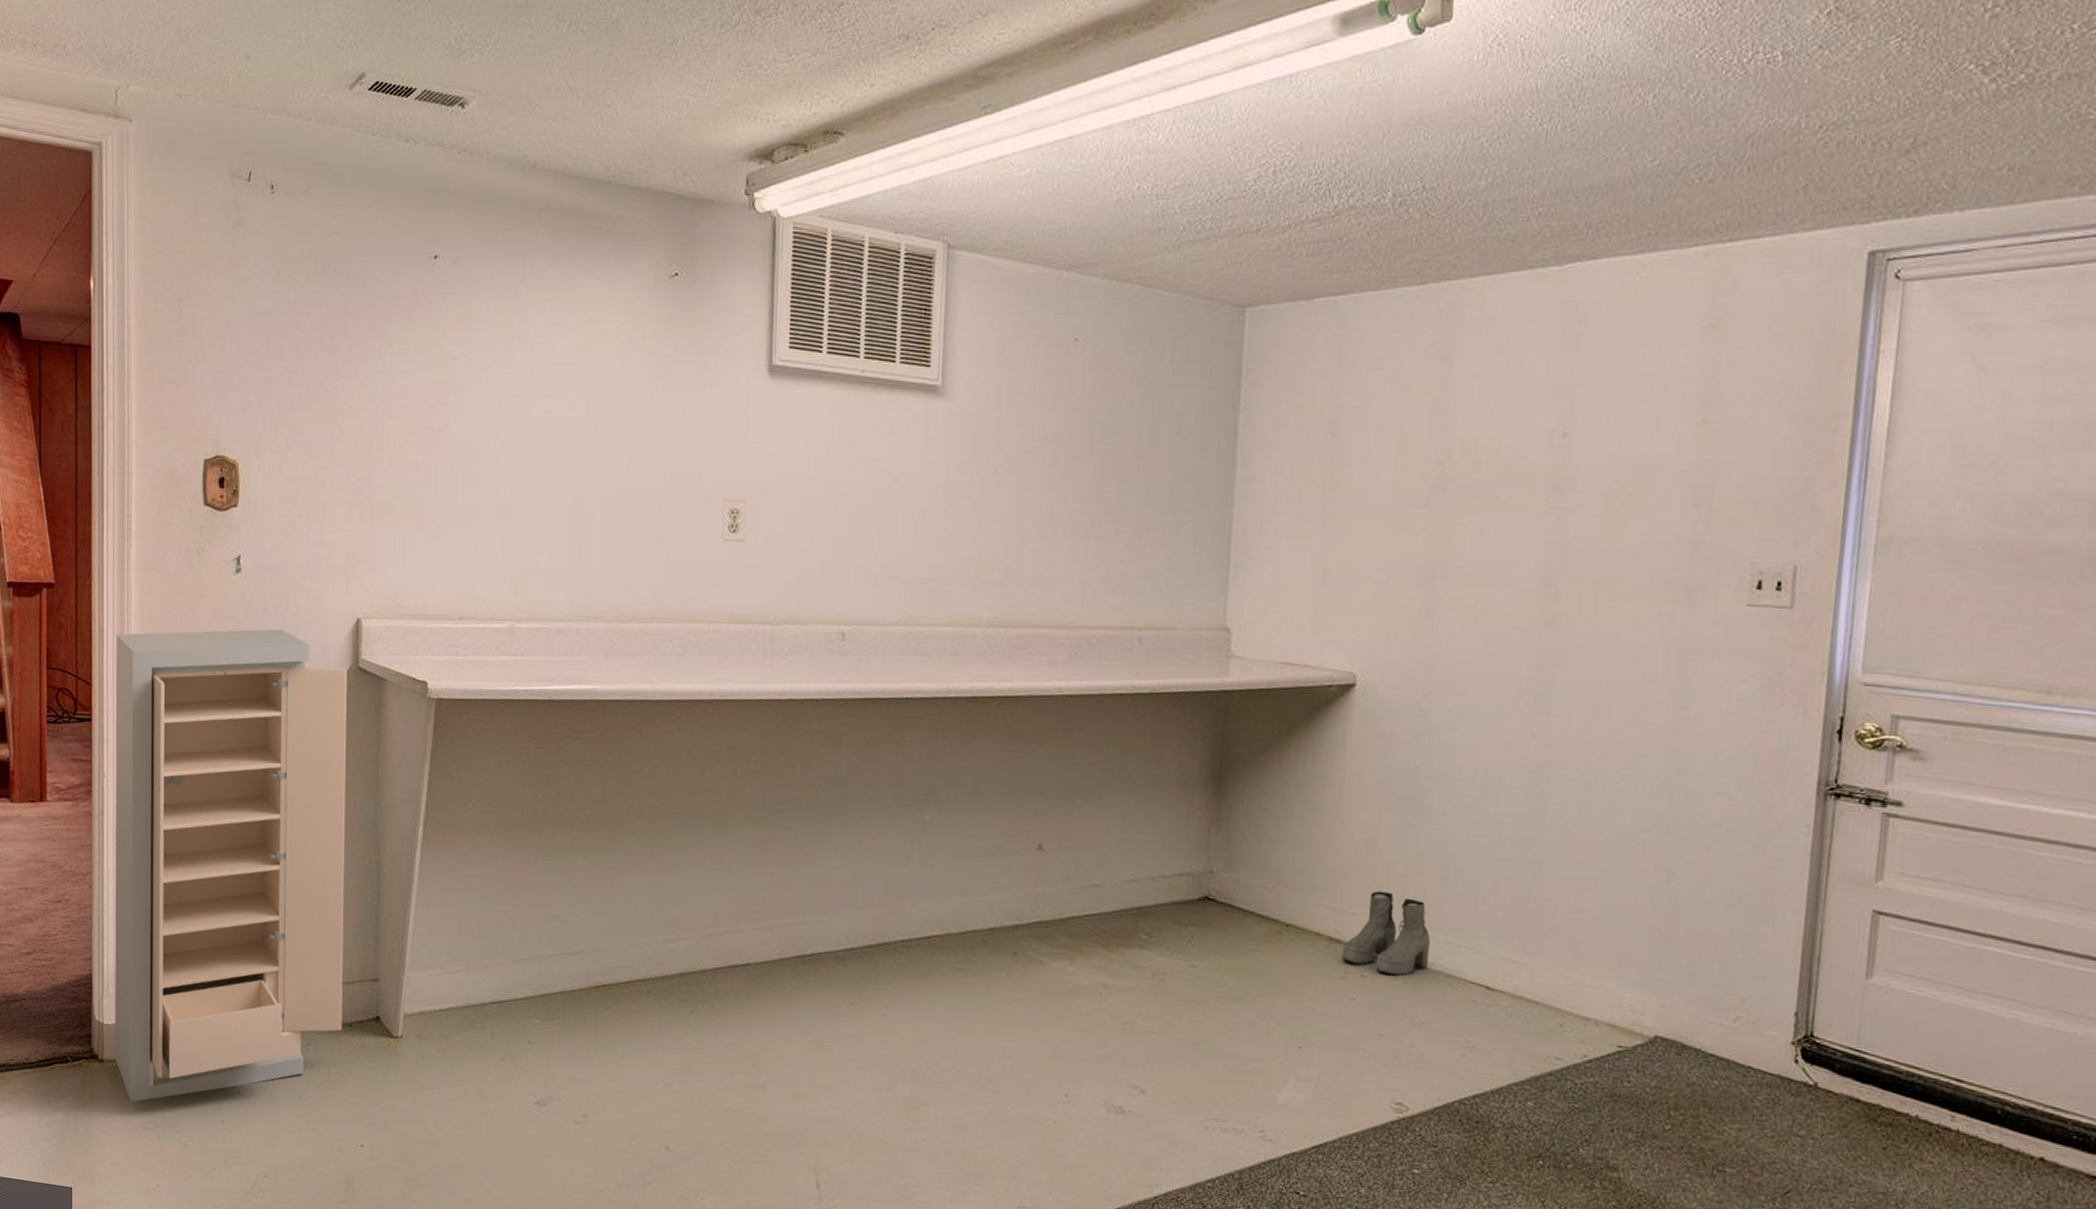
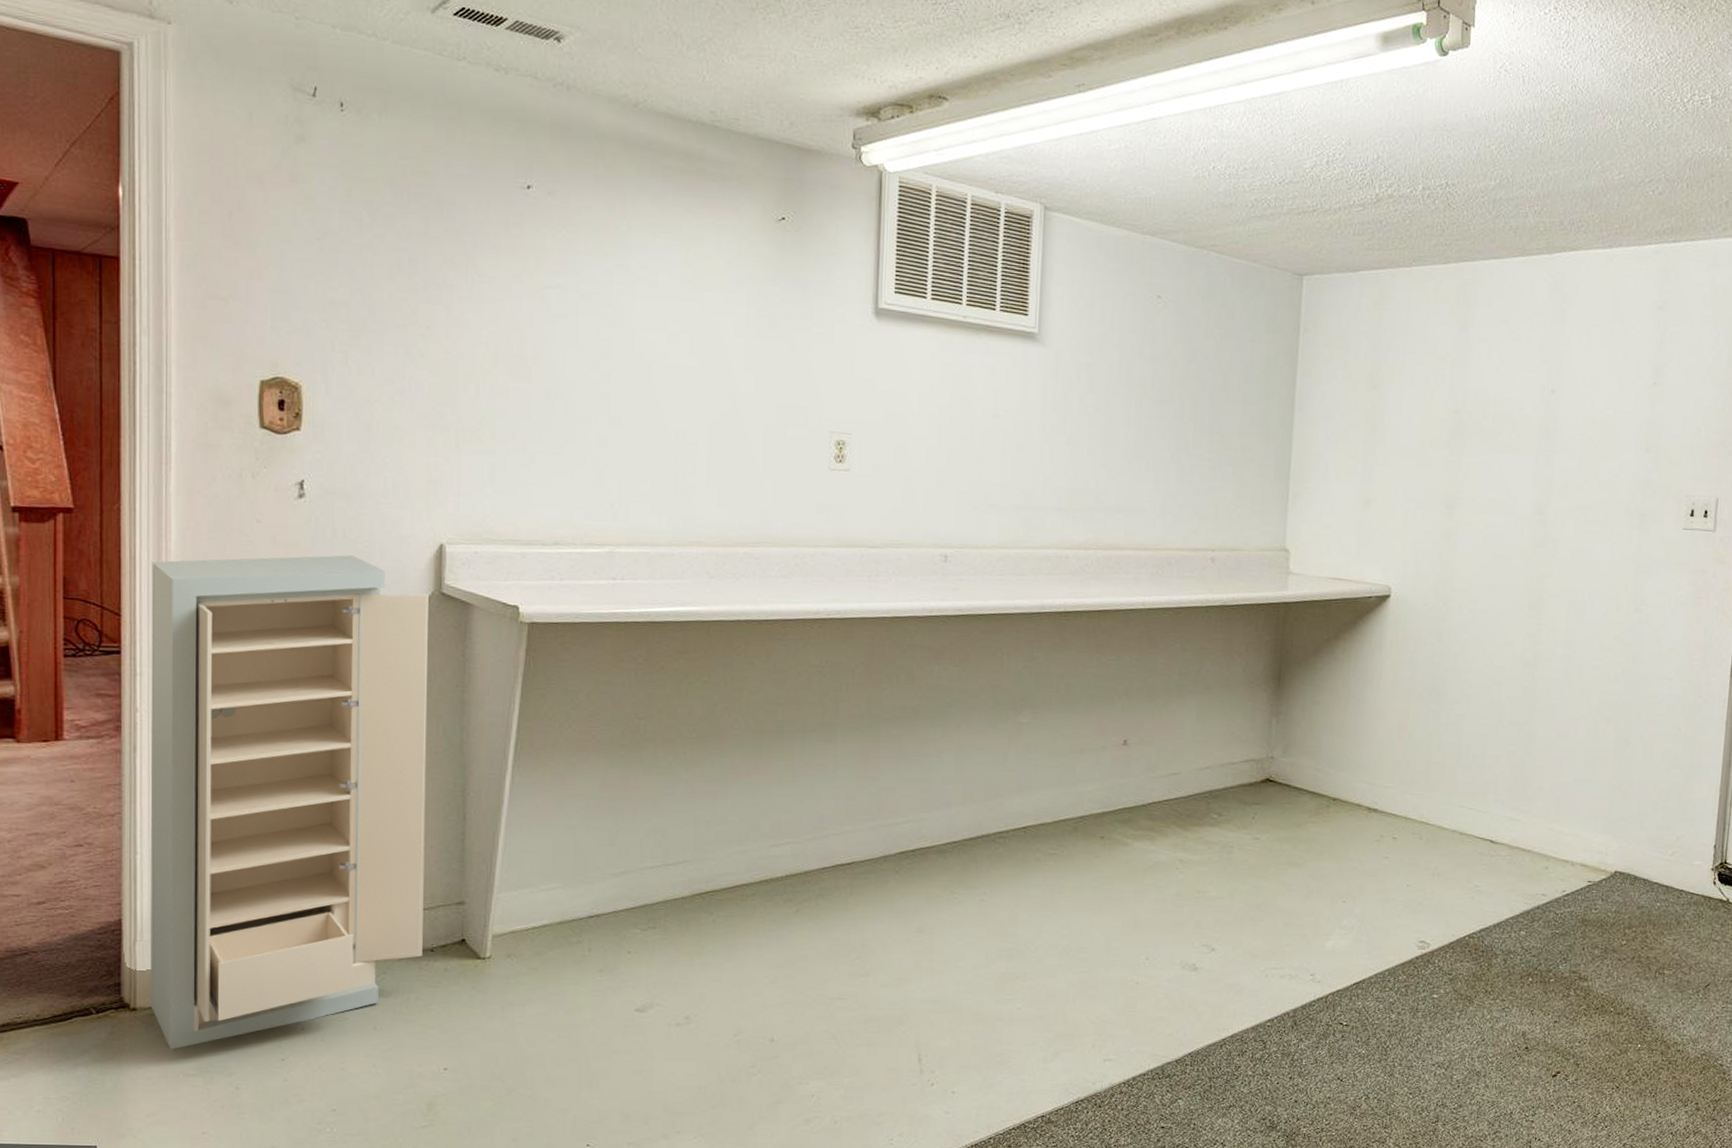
boots: present [1341,890,1430,976] -> none [1377,766,1448,836]

